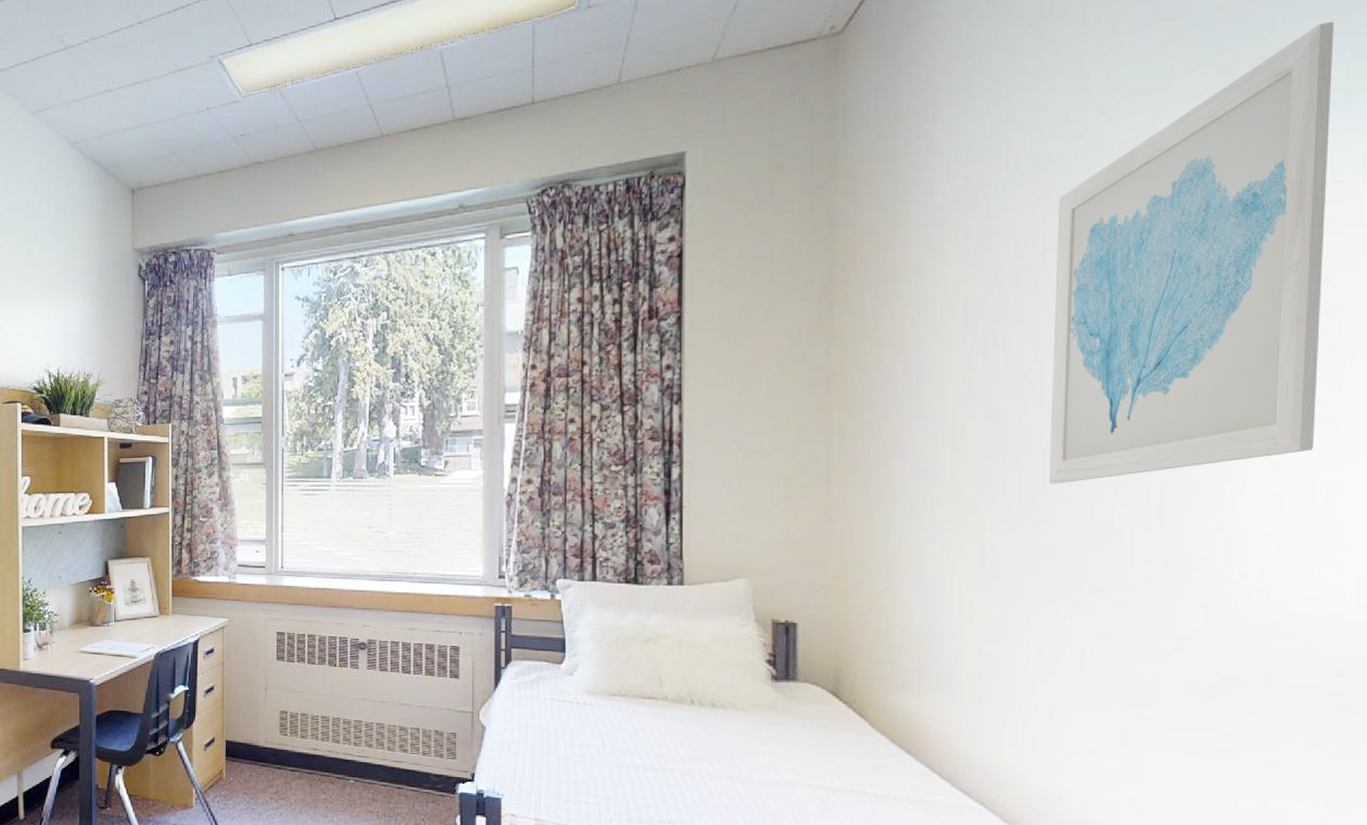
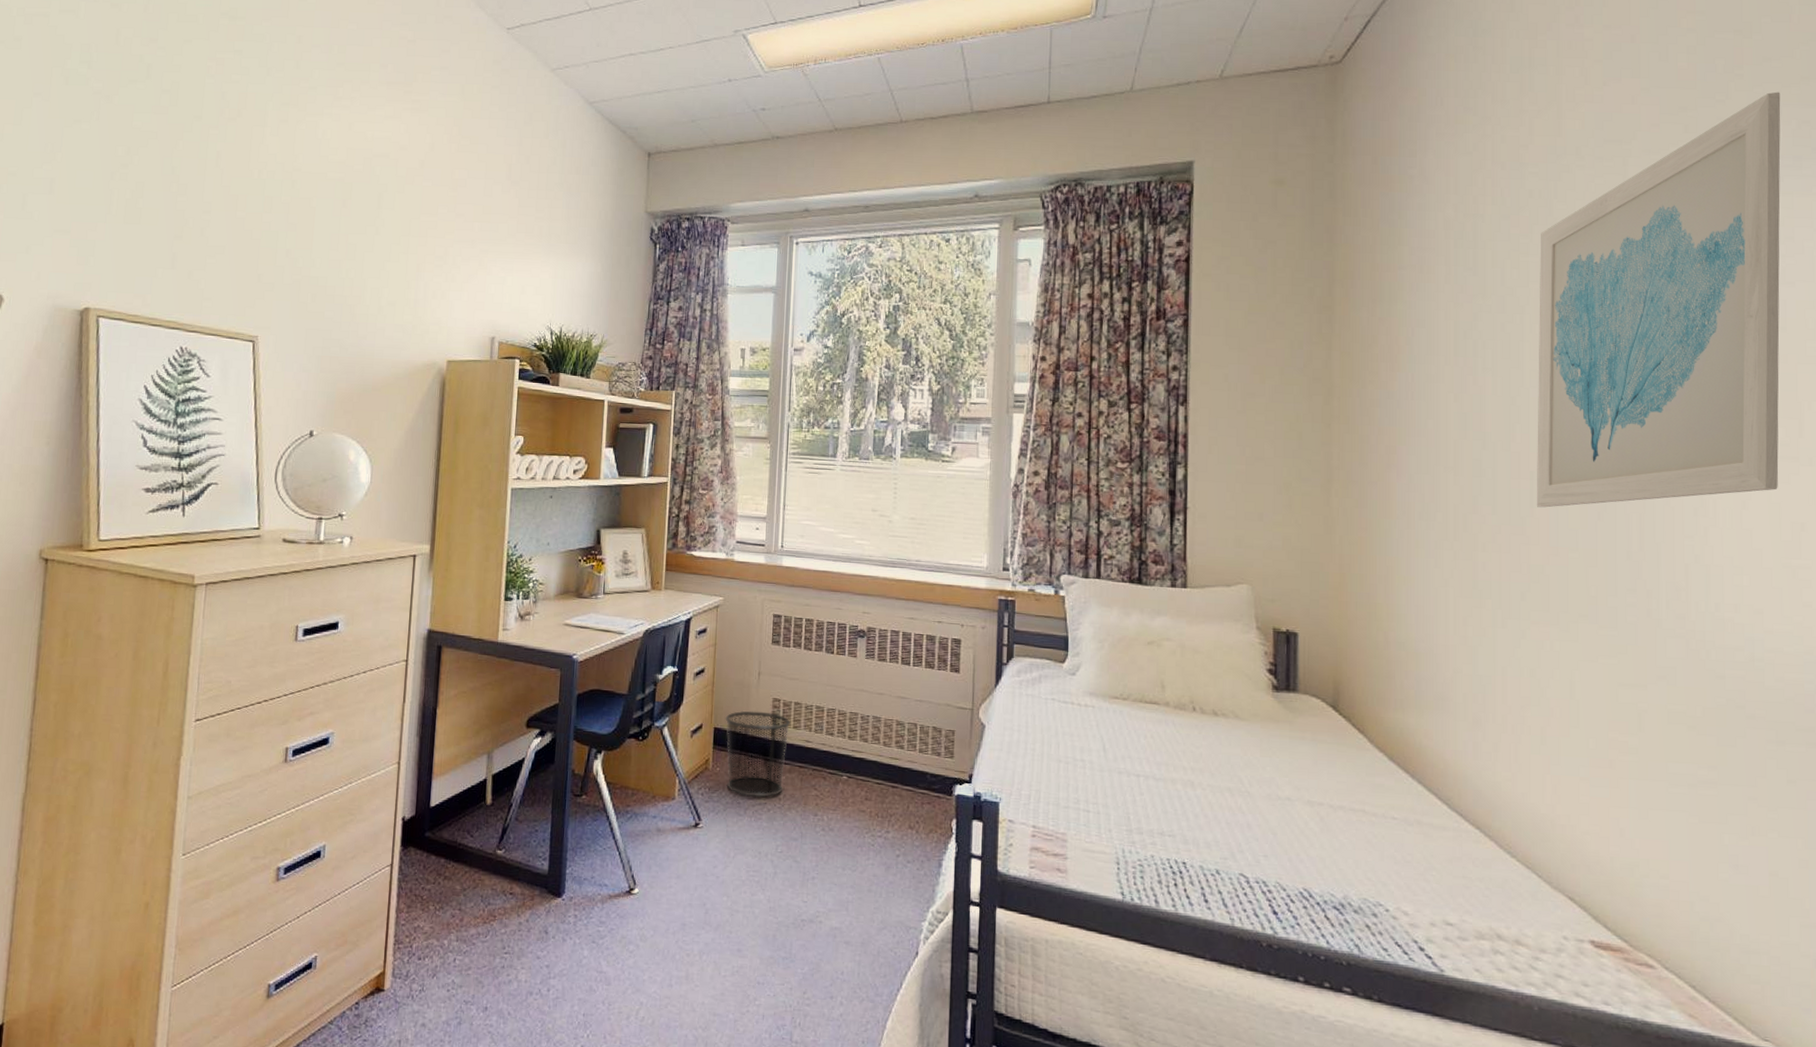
waste bin: none [236,723,299,803] -> present [725,710,791,798]

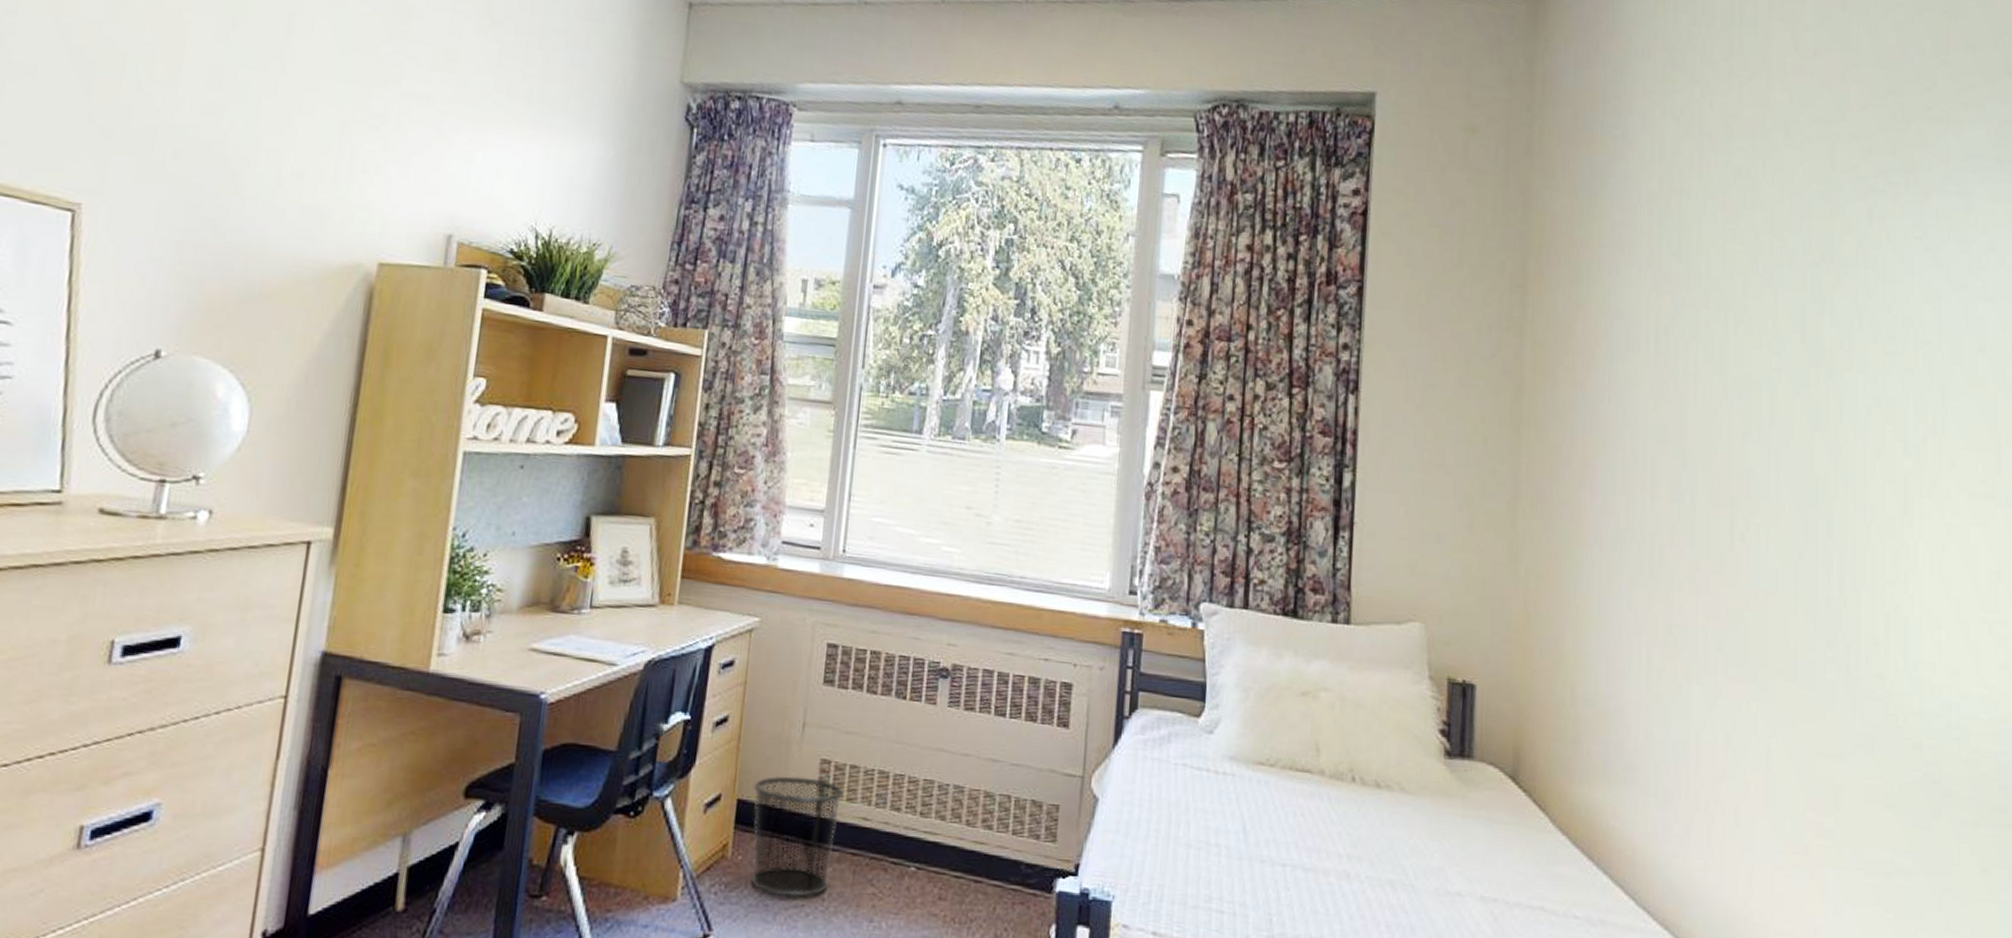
wall art: present [1536,92,1781,508] -> none [1736,84,1984,542]

